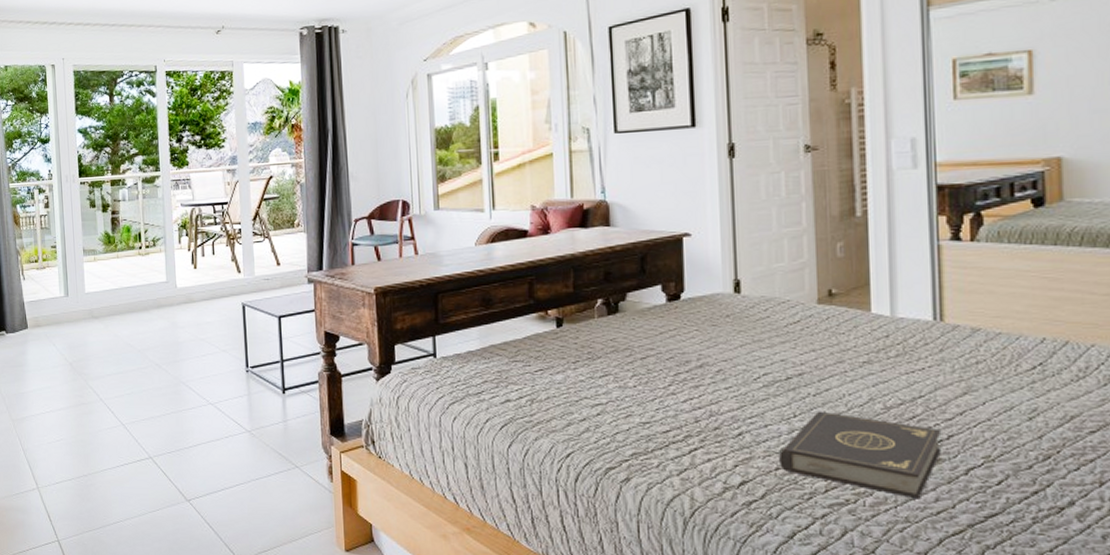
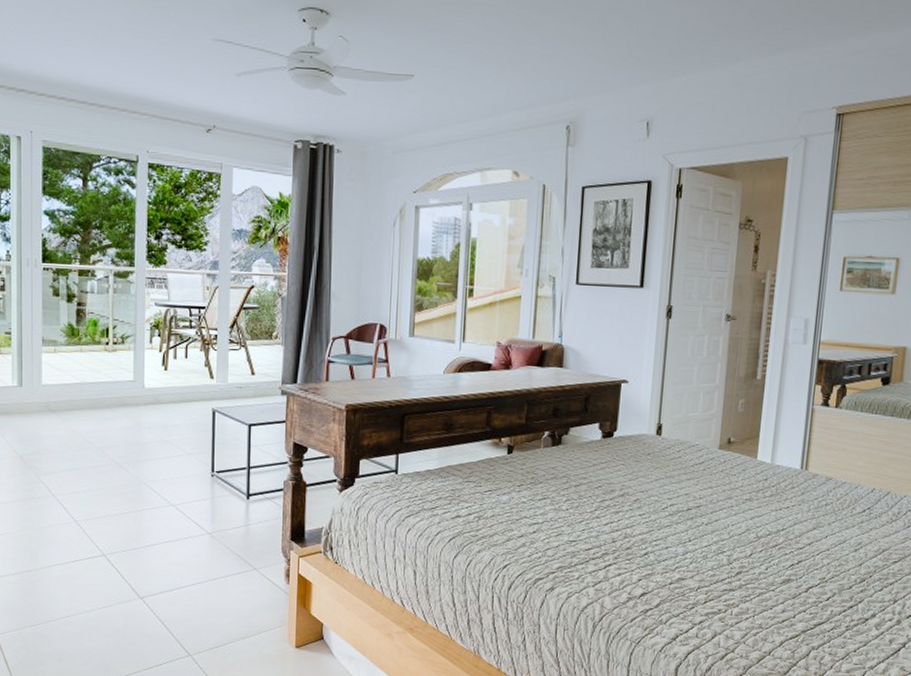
book: present [779,411,942,499] -> none [673,537,794,610]

